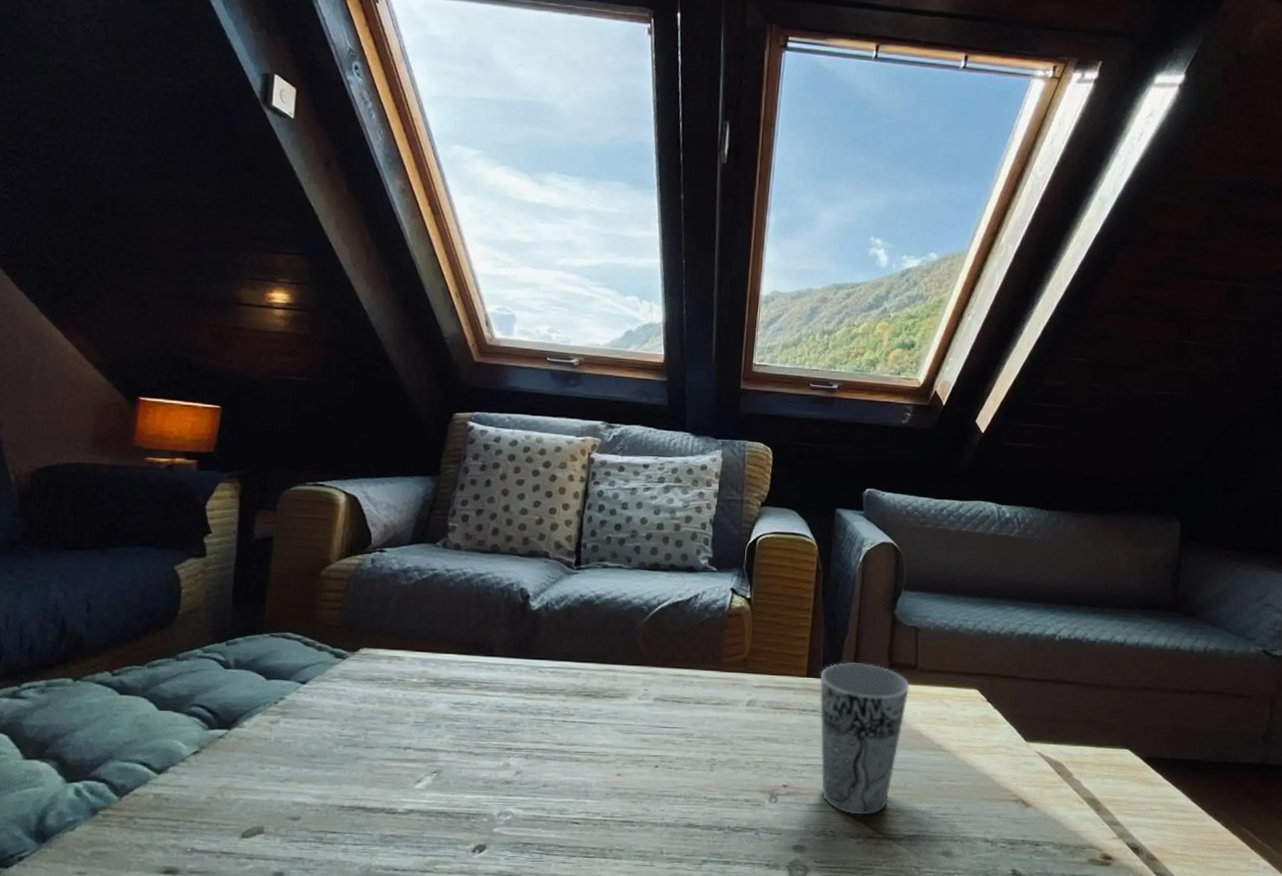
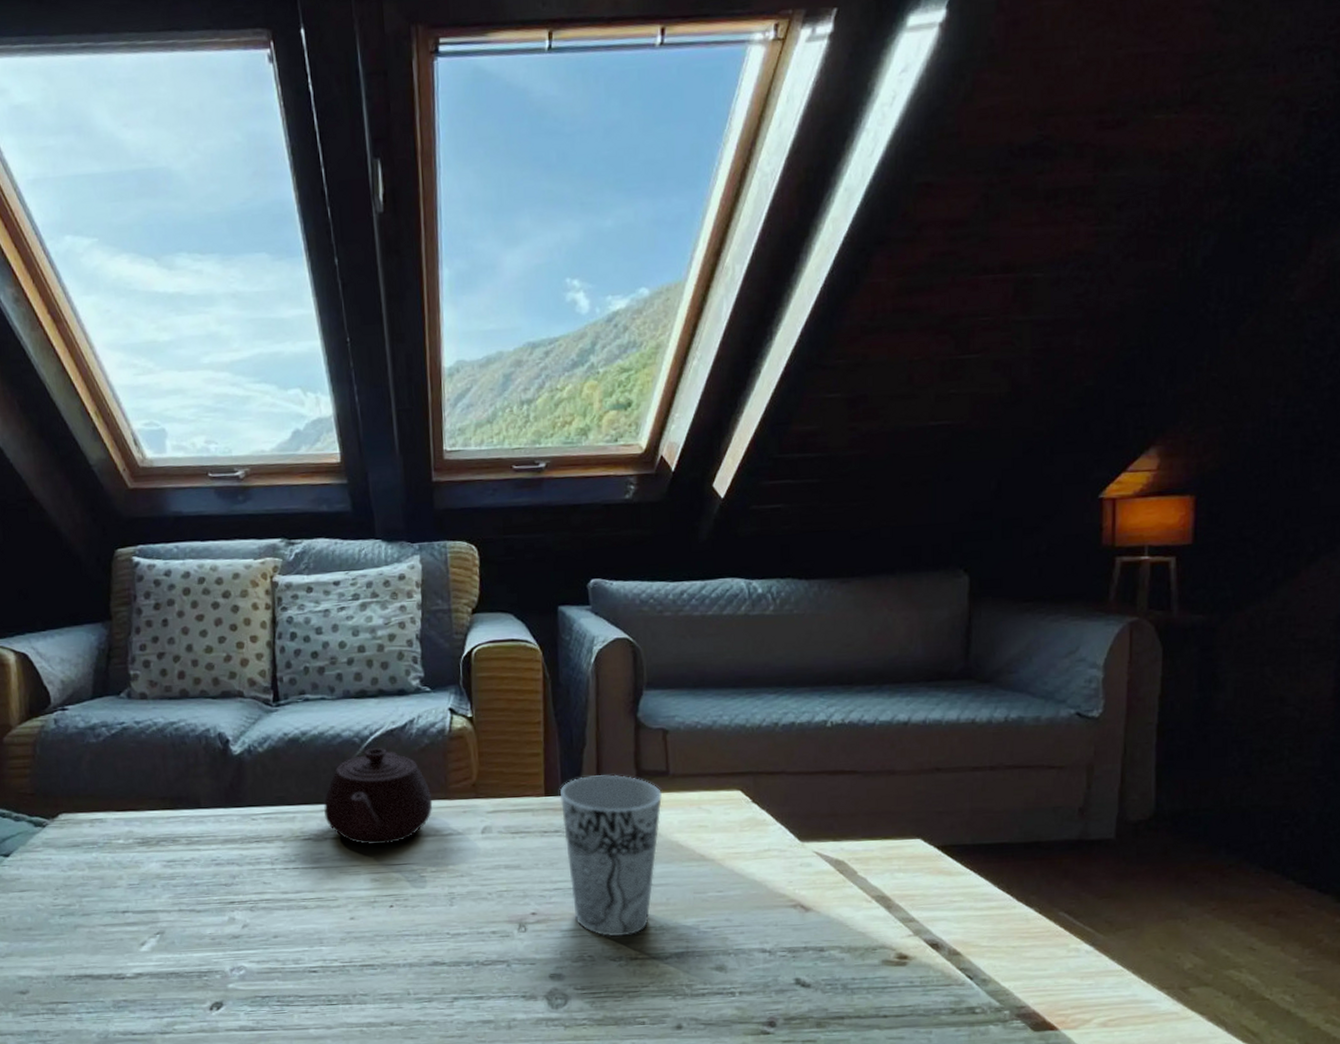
teapot: none [606,617,707,708] -> present [323,748,433,845]

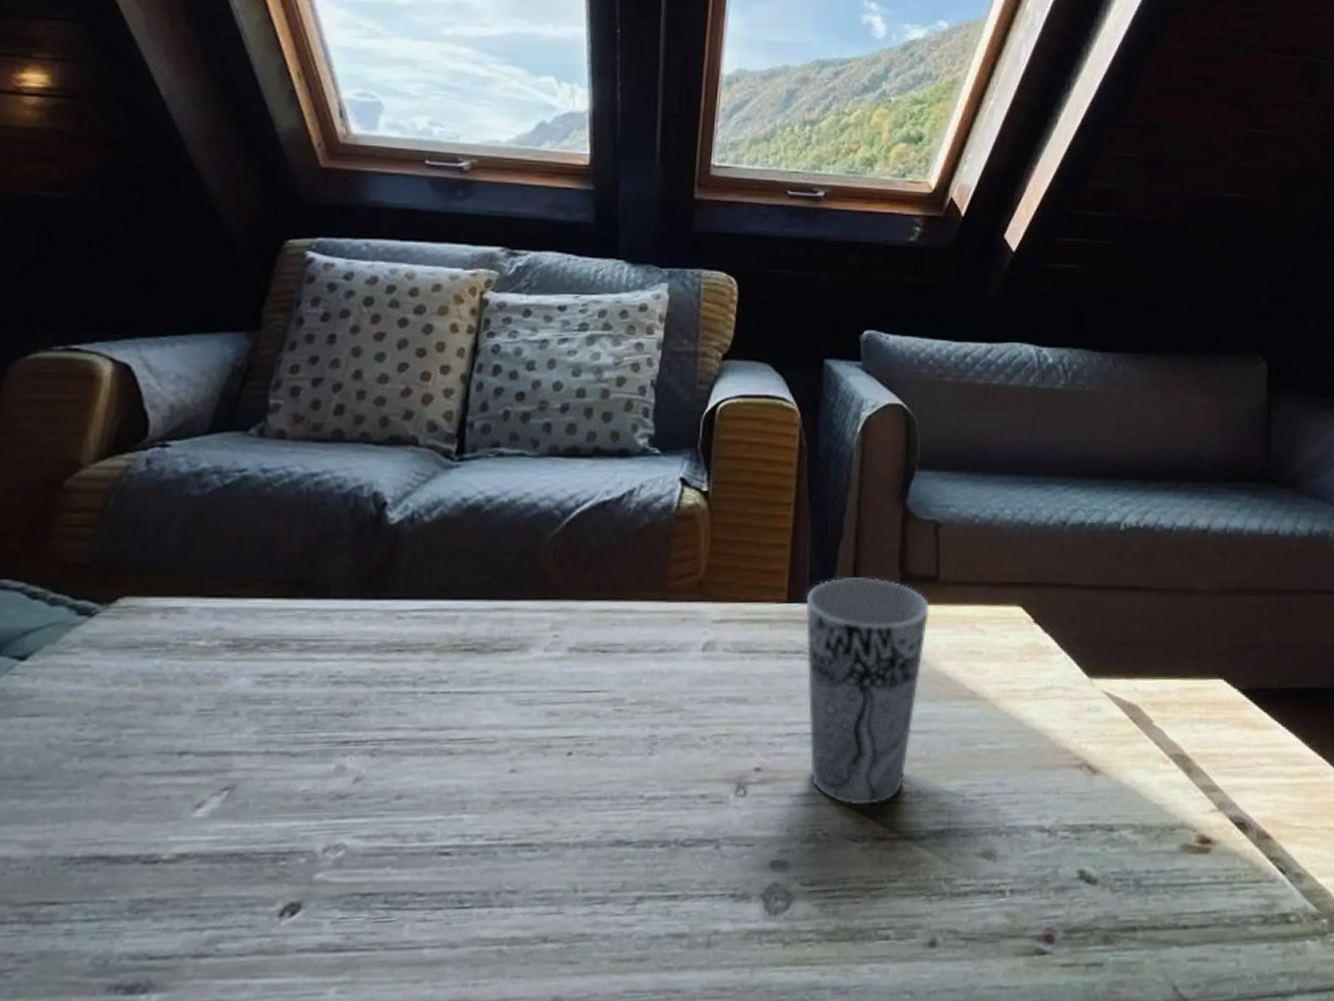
teapot: present [323,748,433,845] -> none [498,526,645,662]

